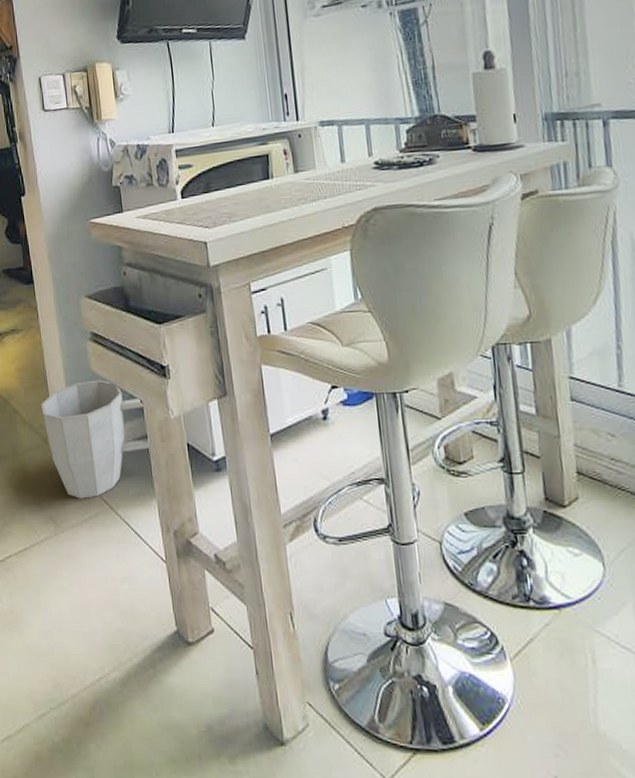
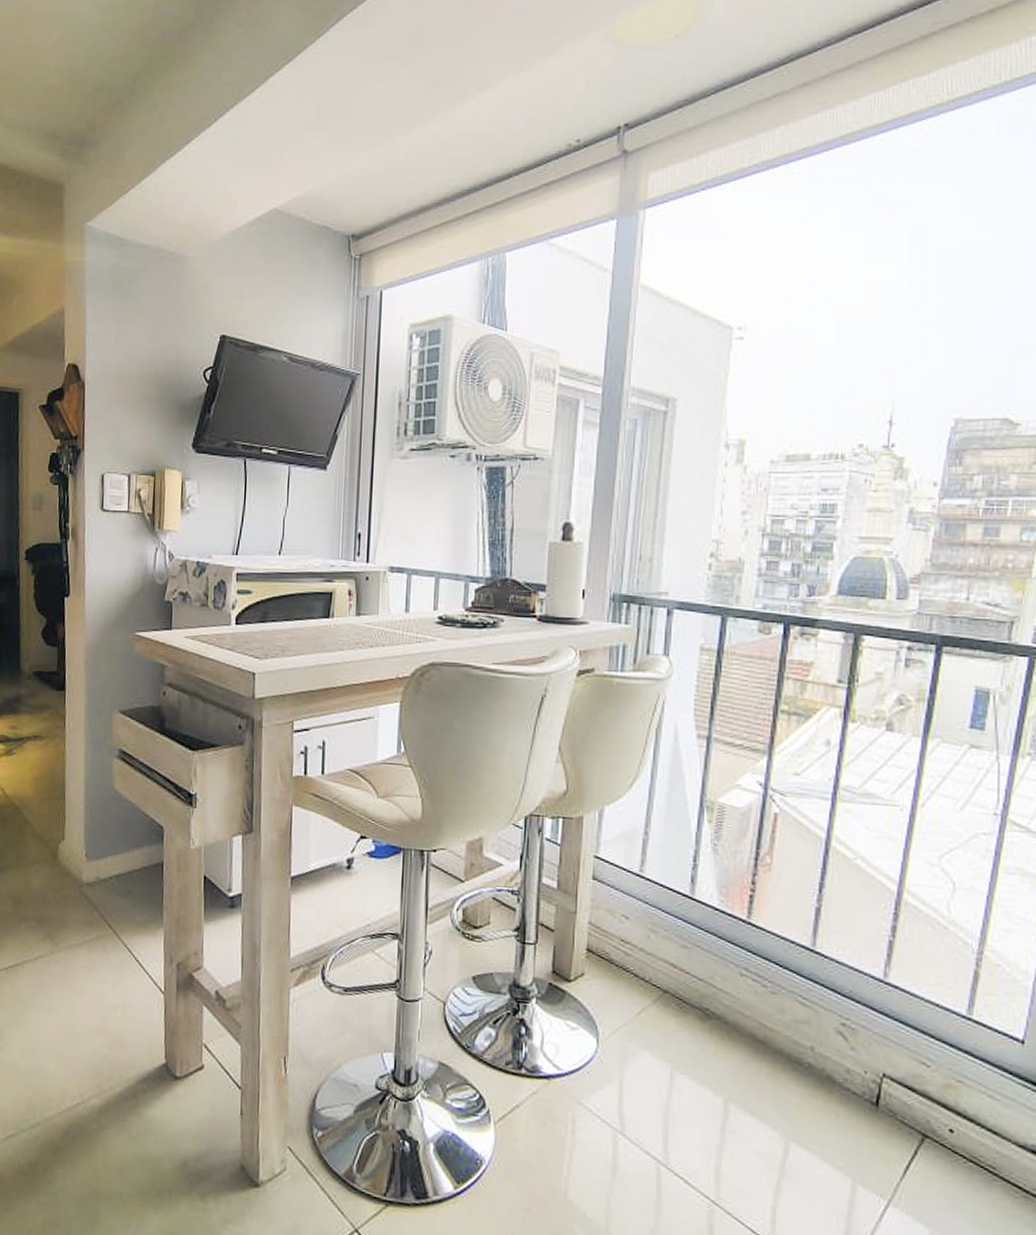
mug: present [41,379,149,499] -> none [55,799,165,920]

